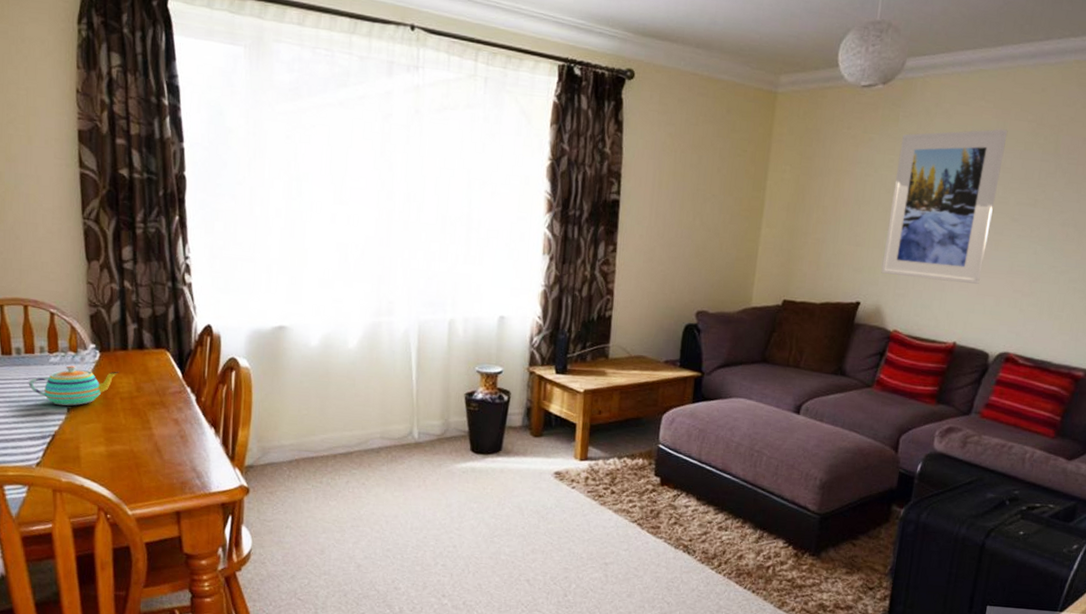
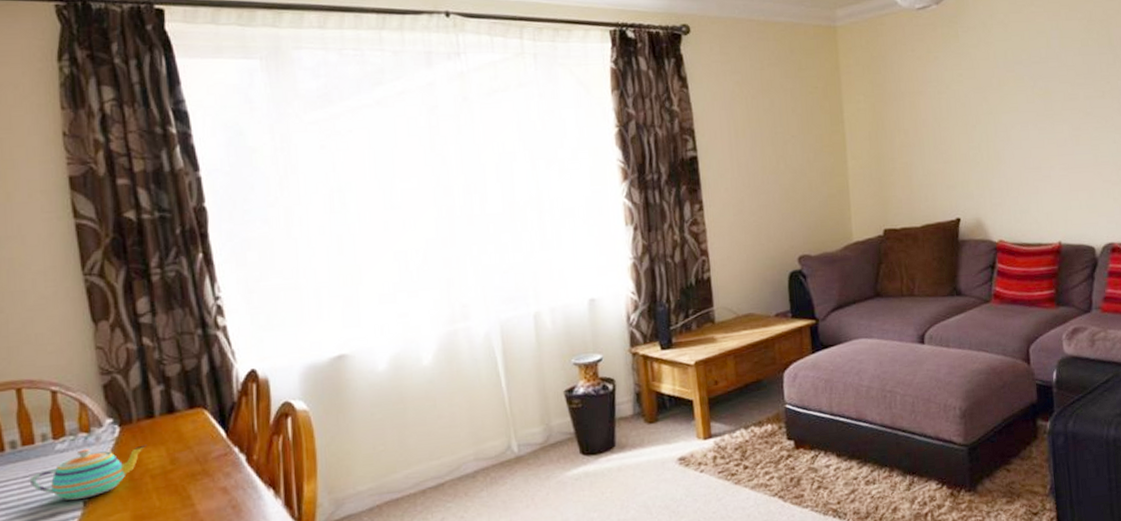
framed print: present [881,129,1008,284] -> none [965,30,1070,186]

